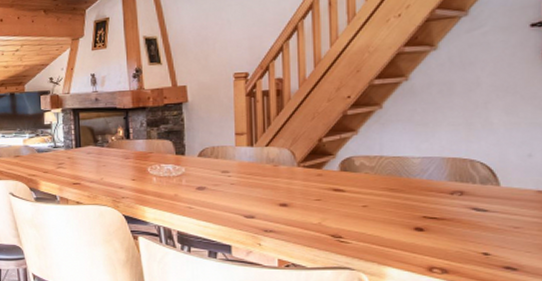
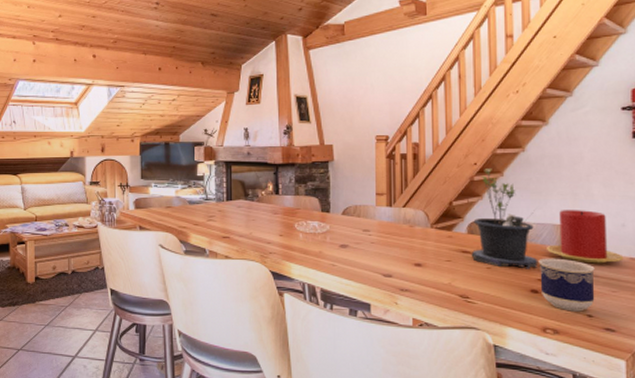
potted plant: none [344,100,424,206] -> present [471,167,538,269]
cup: none [424,193,493,250] -> present [538,258,595,312]
candle: none [434,140,530,198] -> present [547,210,624,264]

